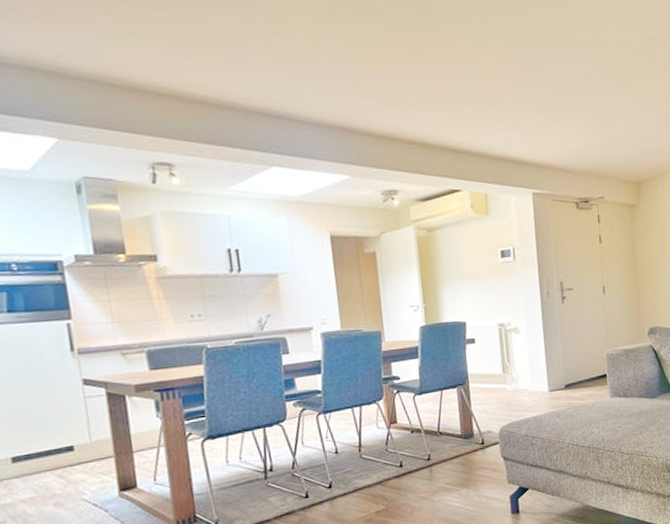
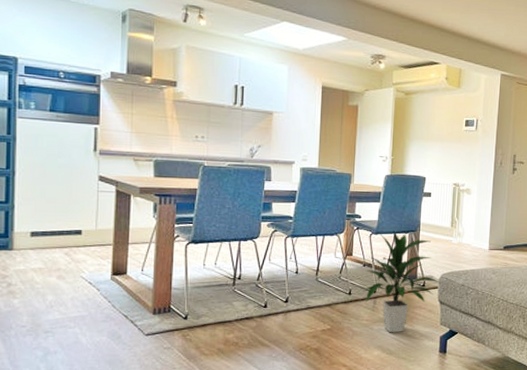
indoor plant: none [414,388,500,502] -> present [364,231,440,333]

